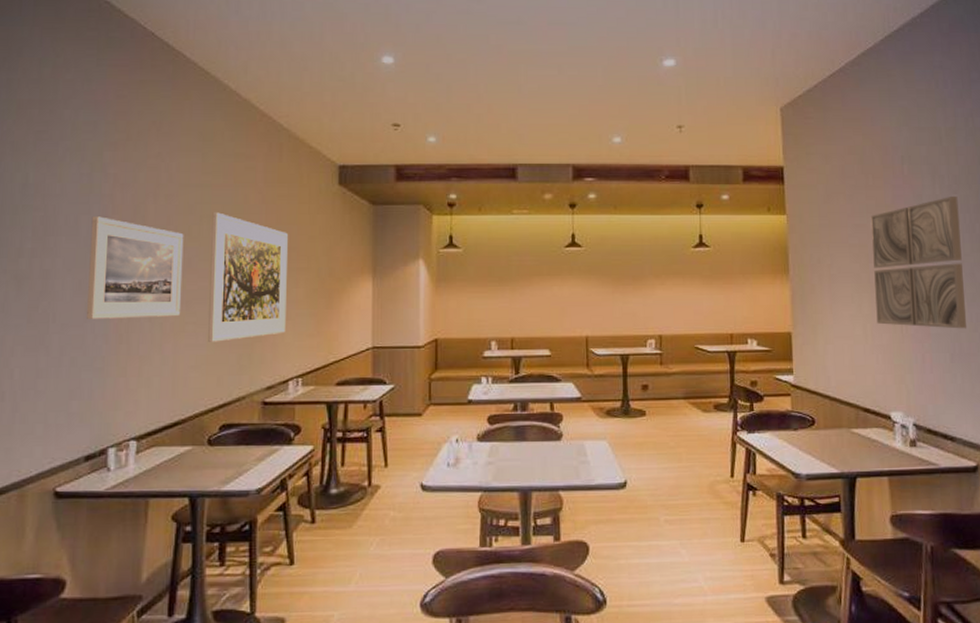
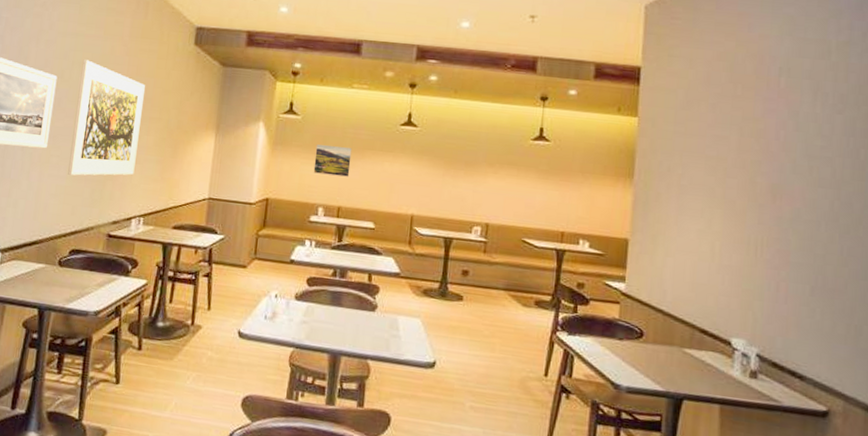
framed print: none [481,276,519,307] -> present [313,144,352,177]
wall art: present [871,195,967,329] -> none [727,116,842,262]

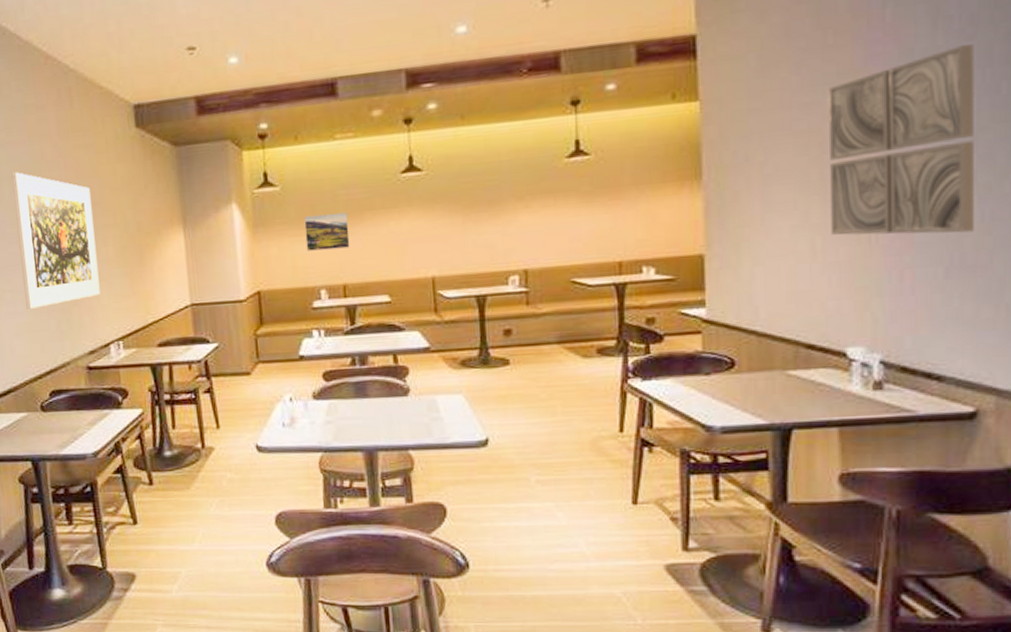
wall art: none [727,116,842,262] -> present [829,43,975,235]

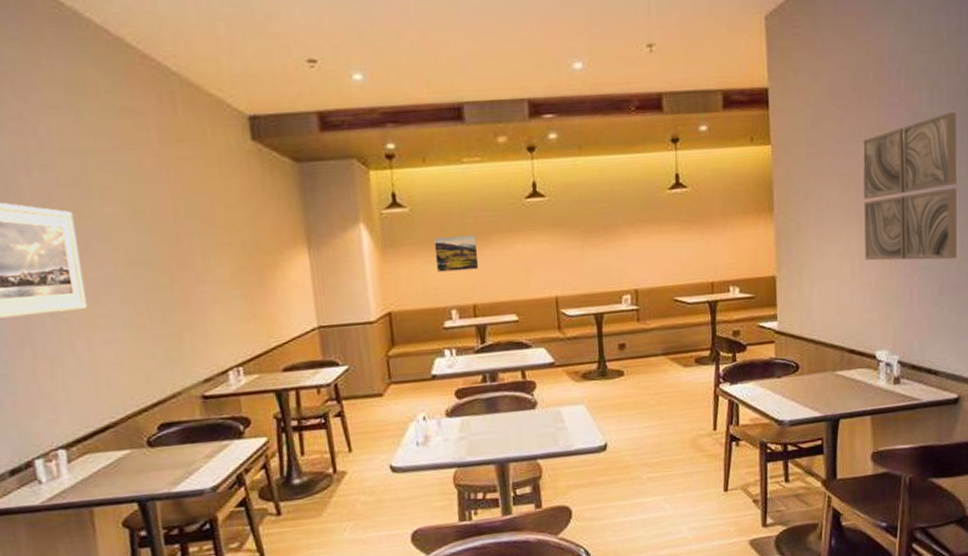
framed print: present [11,172,101,309] -> none [102,183,216,336]

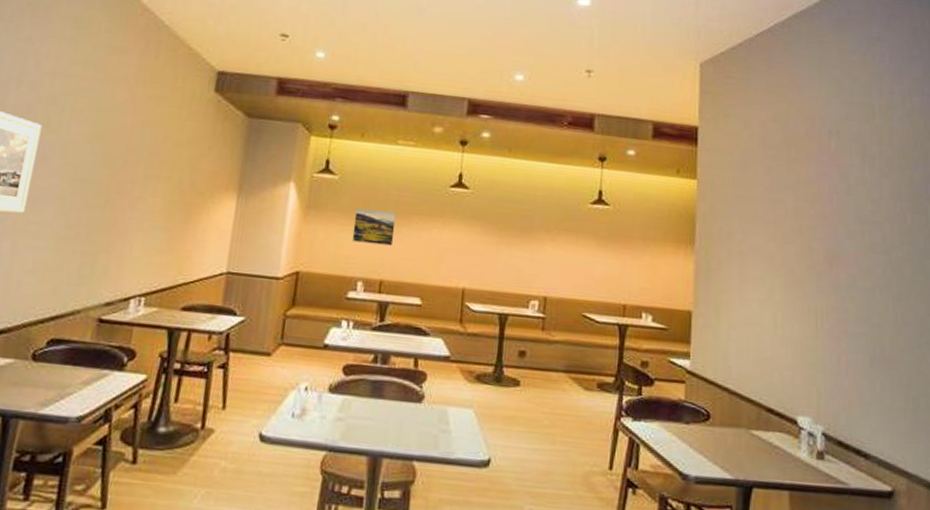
wall art: present [863,111,958,261] -> none [789,179,891,331]

